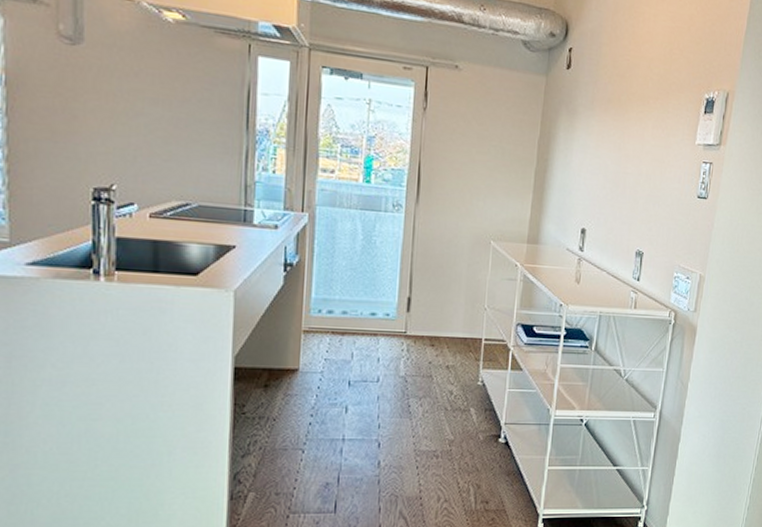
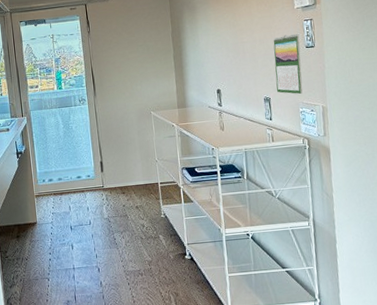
calendar: none [653,175,694,256] -> present [273,33,303,95]

